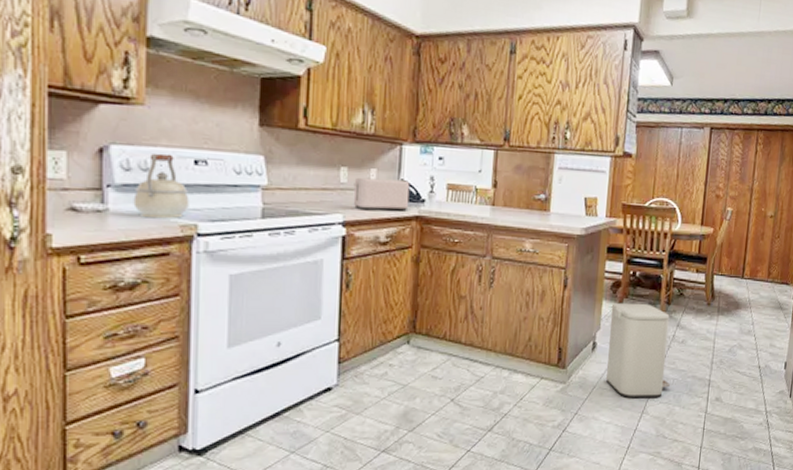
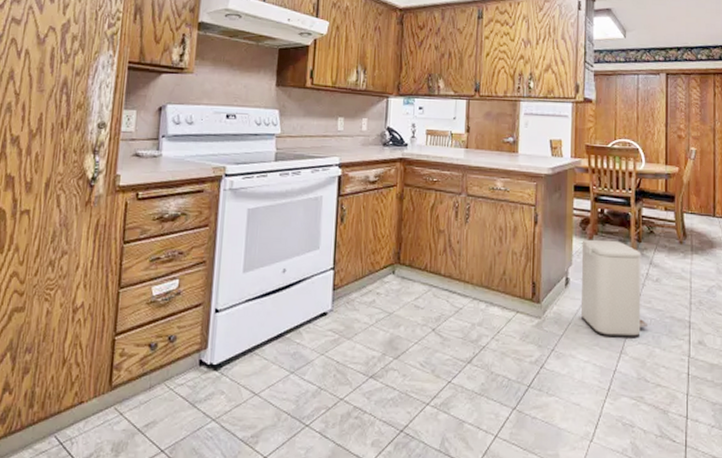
kettle: present [133,152,190,220] -> none [180,109,221,163]
toaster: present [353,177,410,211] -> none [348,125,395,154]

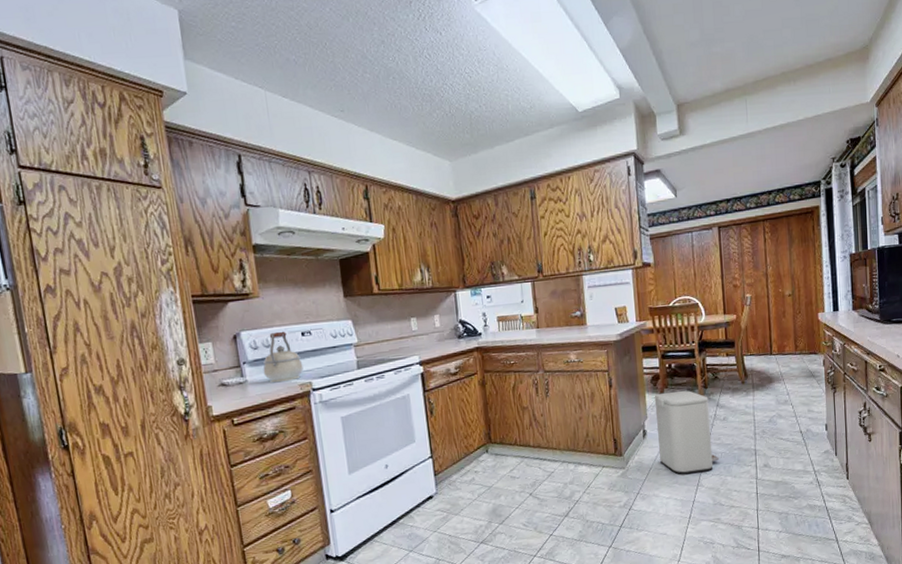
kettle: none [180,109,221,163] -> present [263,331,304,383]

